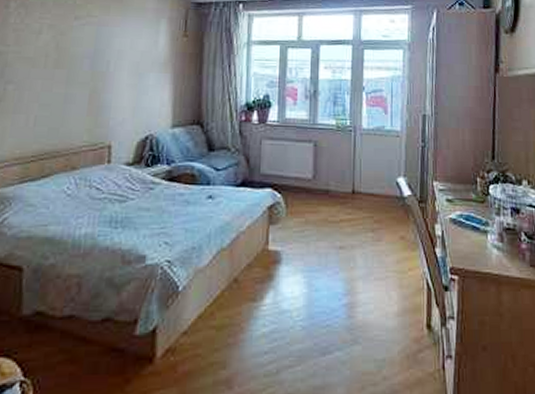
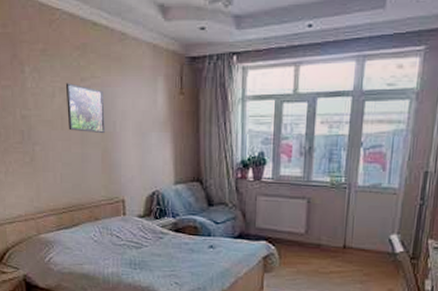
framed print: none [53,20,99,74] -> present [65,83,105,134]

